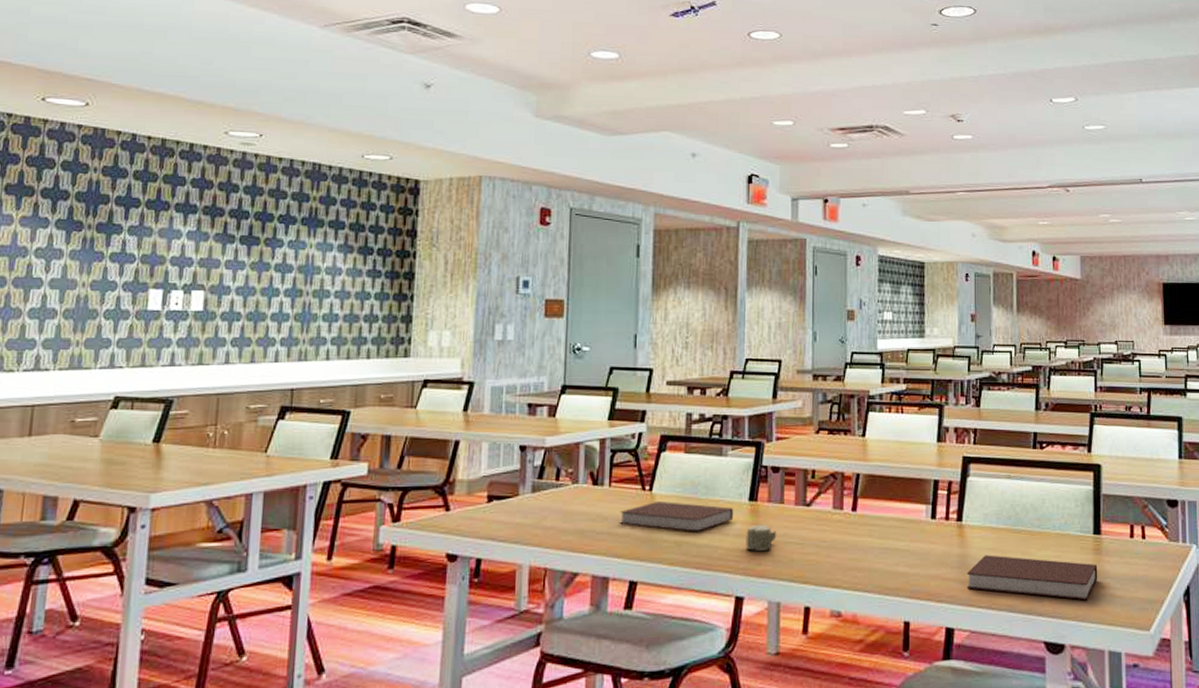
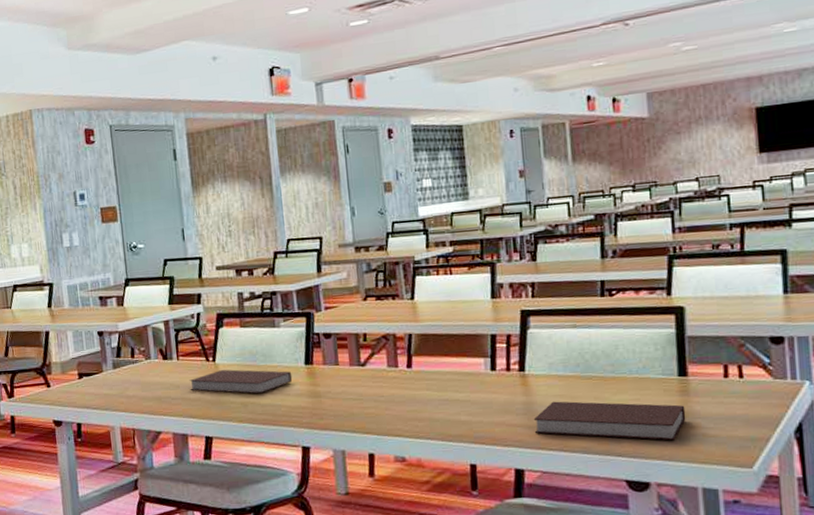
cup: present [746,524,777,552] -> none [305,384,335,408]

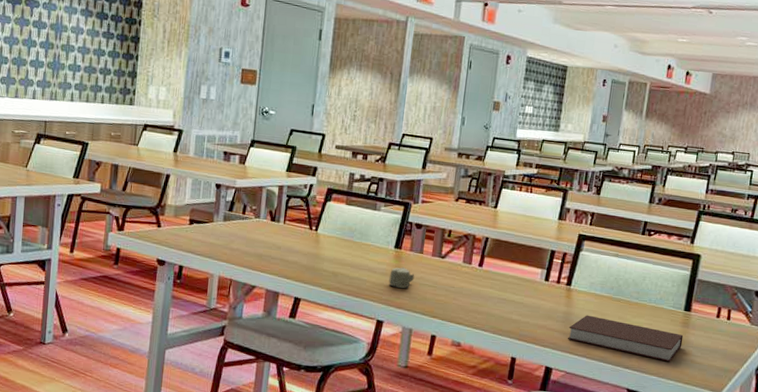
notebook: present [189,369,293,394] -> none [289,239,382,267]
cup: none [305,384,335,408] -> present [388,267,415,289]

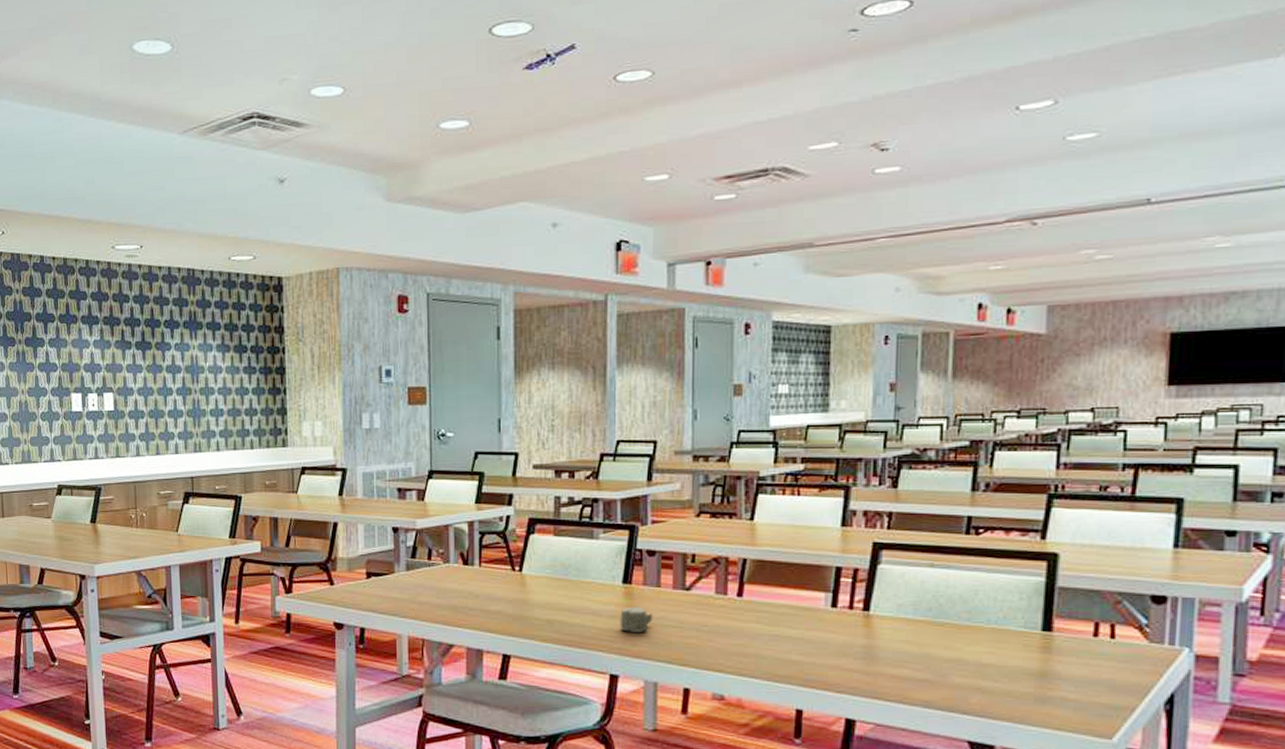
notebook: present [567,315,684,362] -> none [872,647,1045,702]

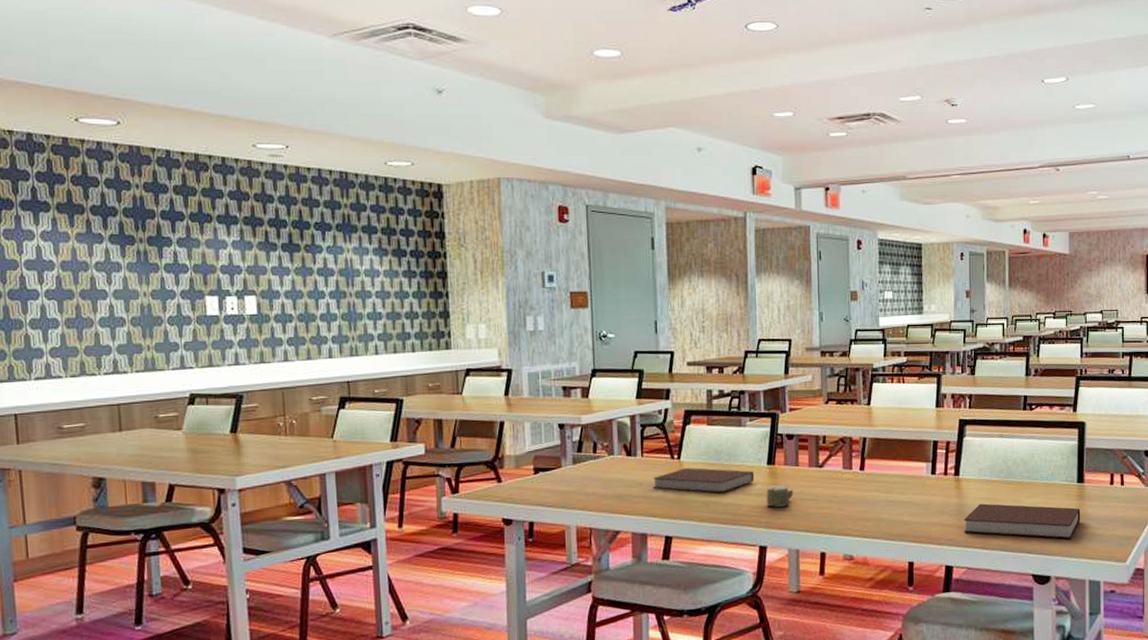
notebook: none [490,582,607,612] -> present [652,468,755,493]
notebook: none [872,647,1045,702] -> present [963,503,1081,539]

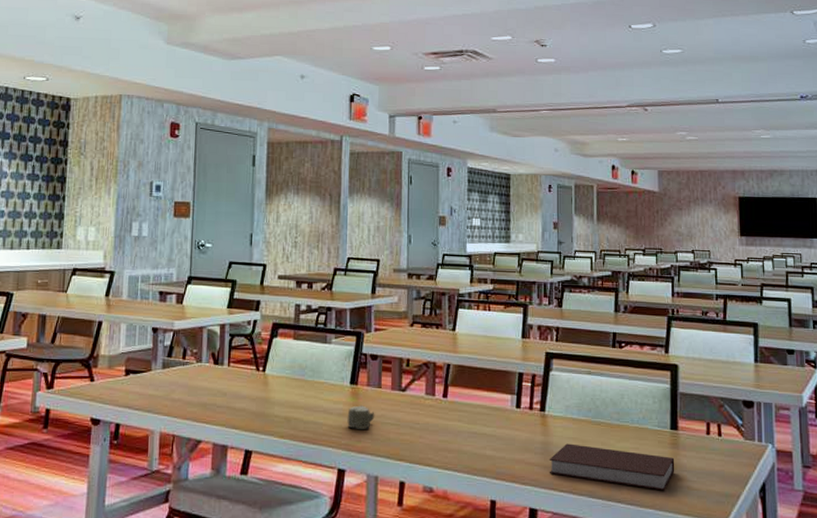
notebook: present [652,468,755,493] -> none [236,381,337,410]

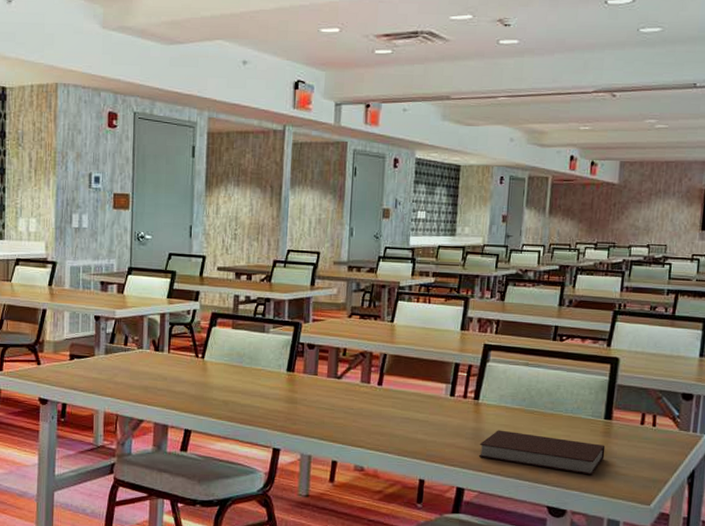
cup: present [347,405,375,430] -> none [283,391,310,414]

